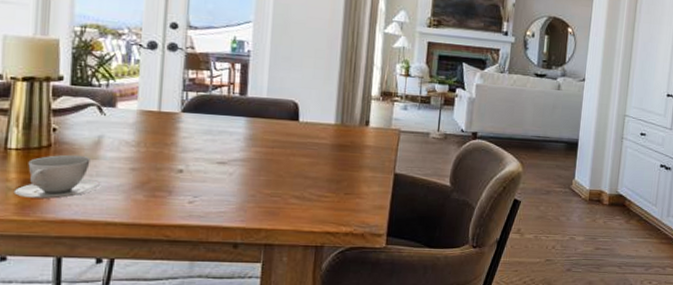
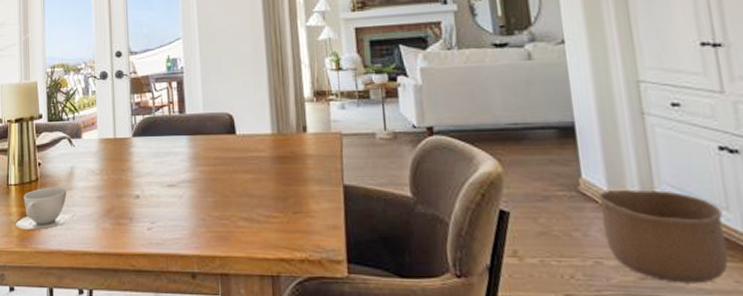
basket: none [580,189,652,252] -> present [598,190,729,284]

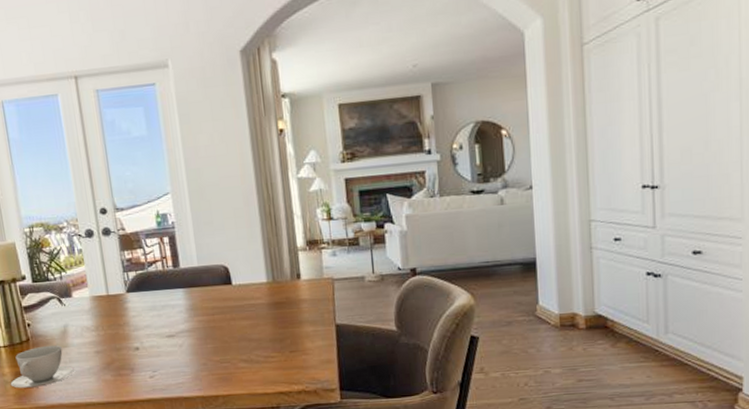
basket: present [598,190,729,284] -> none [551,311,645,382]

